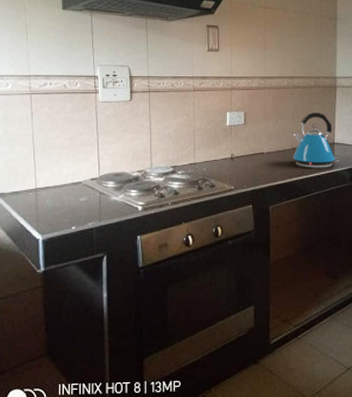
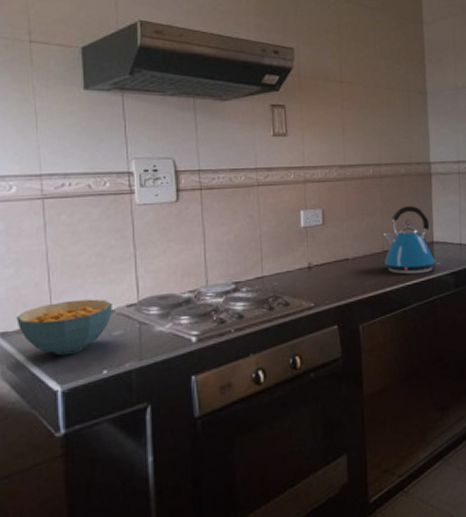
cereal bowl: none [11,172,80,214] -> present [16,299,112,356]

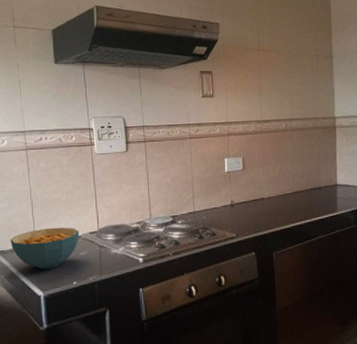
kettle: present [383,206,441,275] -> none [294,154,343,212]

